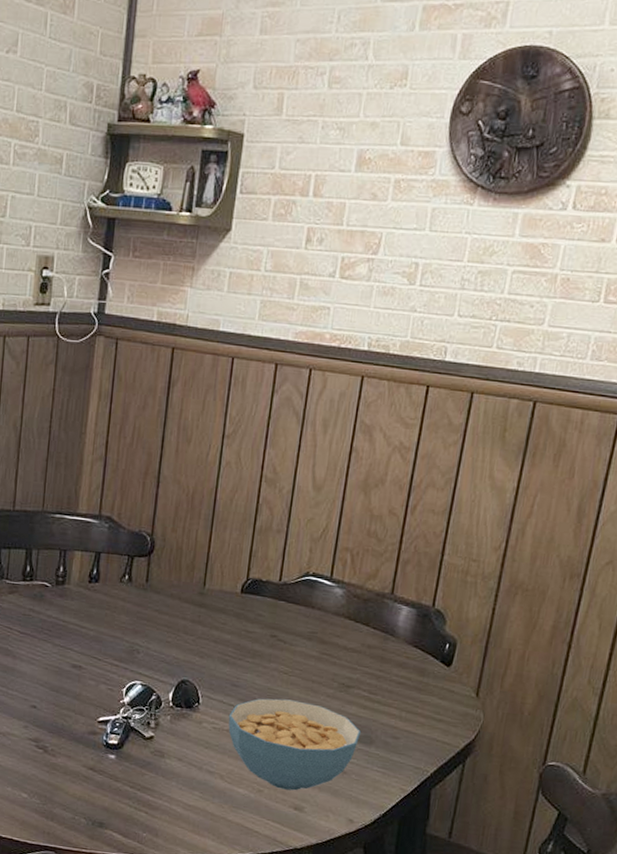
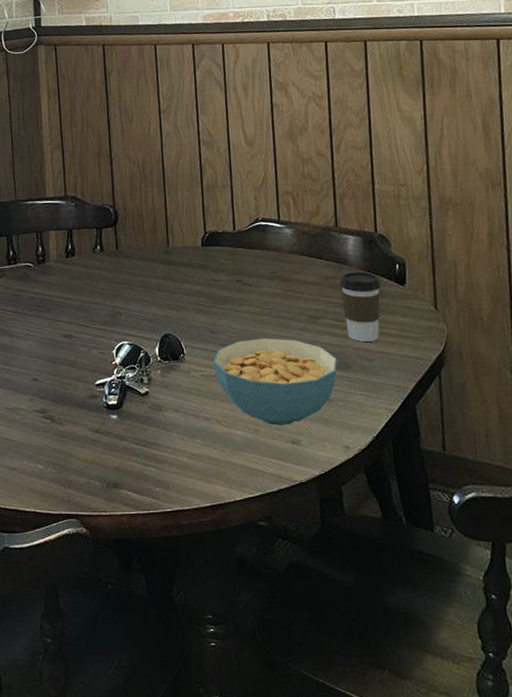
coffee cup: none [377,644,425,720] -> present [339,271,381,342]

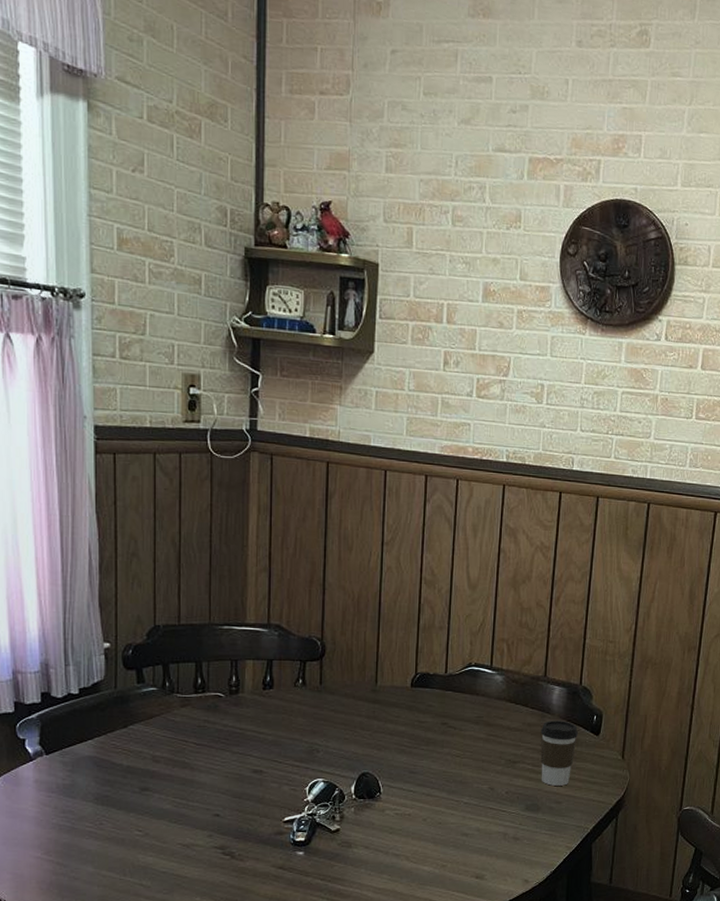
cereal bowl: present [213,338,337,426] -> none [409,780,528,862]

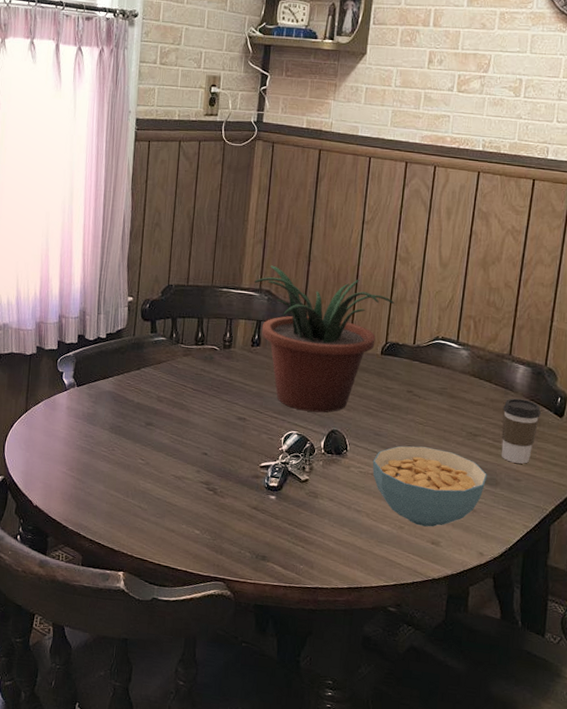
potted plant: none [261,596,423,756] -> present [254,265,395,413]
cereal bowl: none [409,780,528,862] -> present [372,445,487,527]

